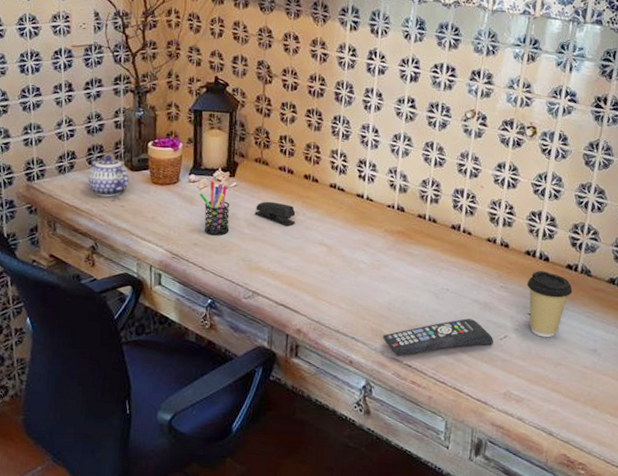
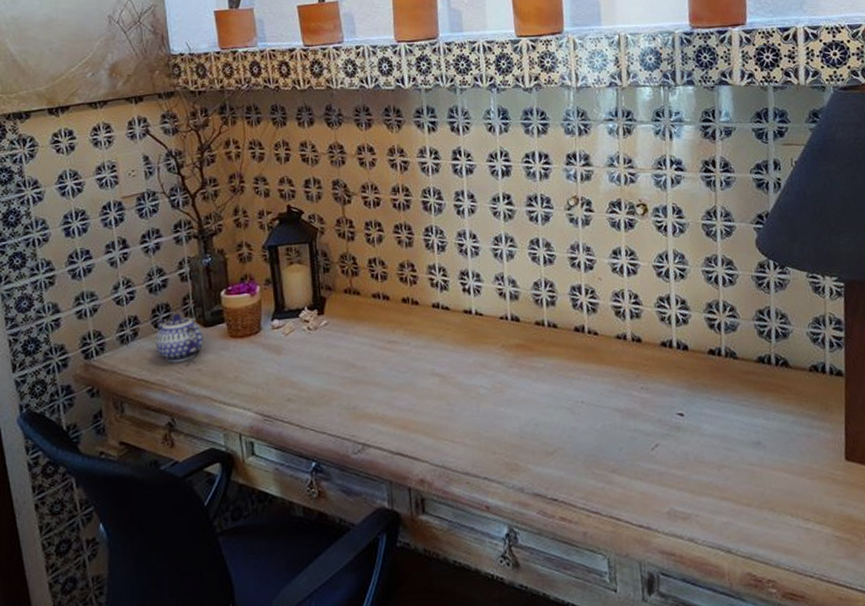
pen holder: present [199,181,230,236] -> none [286,323,326,386]
stapler: present [254,201,296,226] -> none [352,335,399,360]
remote control: present [382,318,494,357] -> none [518,431,645,491]
coffee cup: present [527,271,573,338] -> none [669,362,721,439]

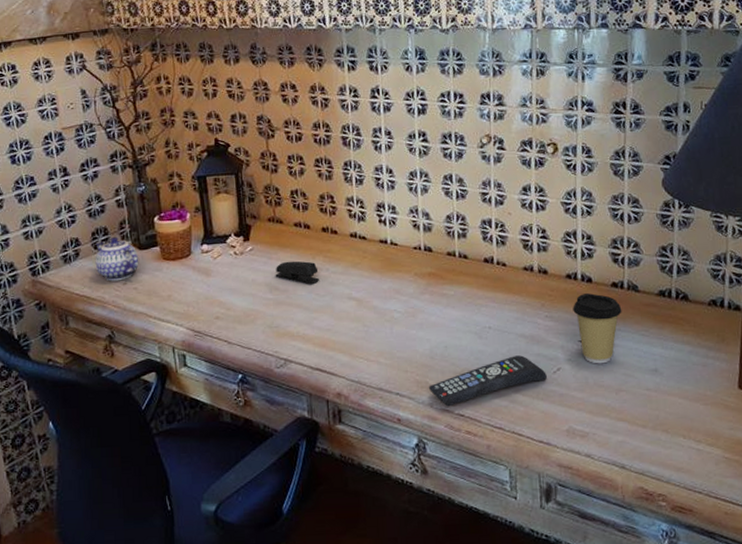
stapler: none [352,335,399,360] -> present [275,261,319,284]
remote control: none [518,431,645,491] -> present [428,355,547,407]
coffee cup: none [669,362,721,439] -> present [573,293,622,364]

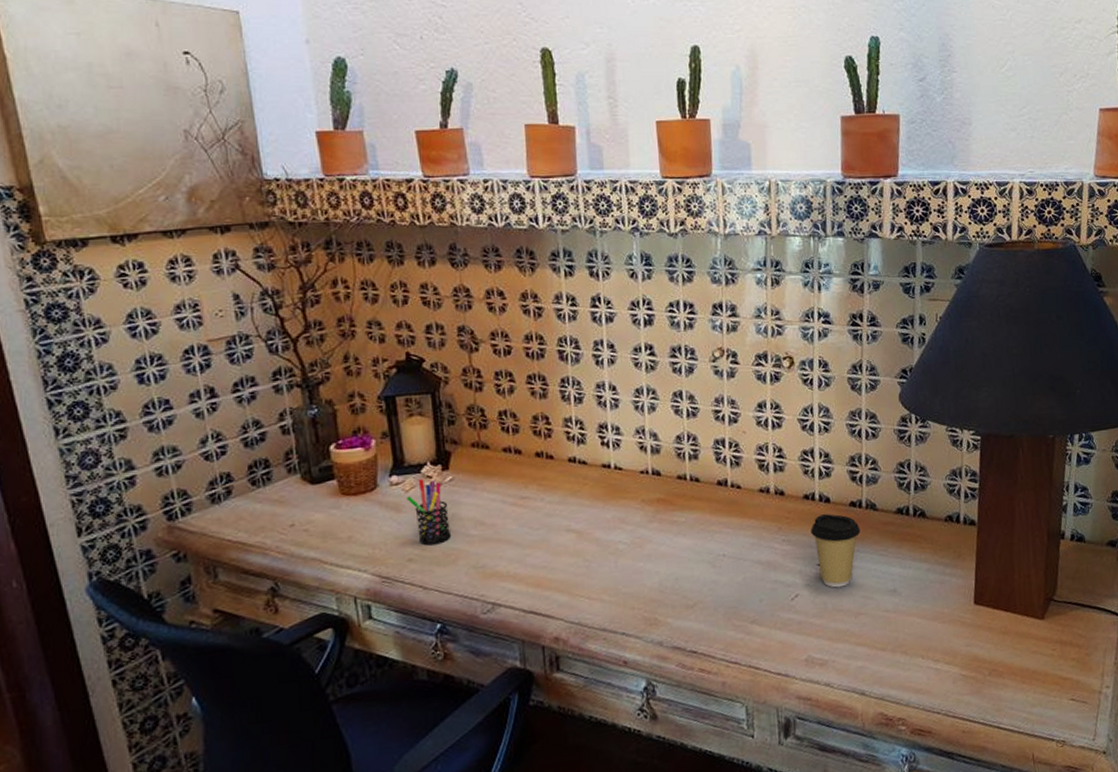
teapot: present [95,236,139,282] -> none [252,469,311,523]
pen holder: none [215,248,251,306] -> present [406,479,452,546]
stapler: present [275,261,319,284] -> none [480,491,533,517]
remote control: present [428,355,547,407] -> none [657,583,785,644]

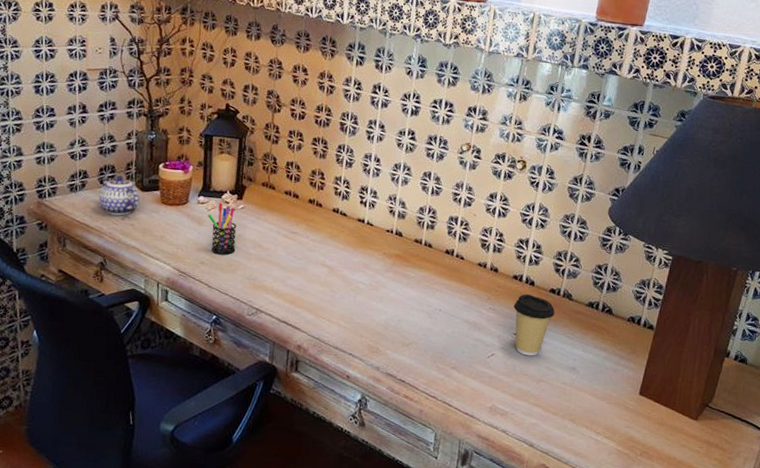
teapot: none [252,469,311,523] -> present [98,175,140,216]

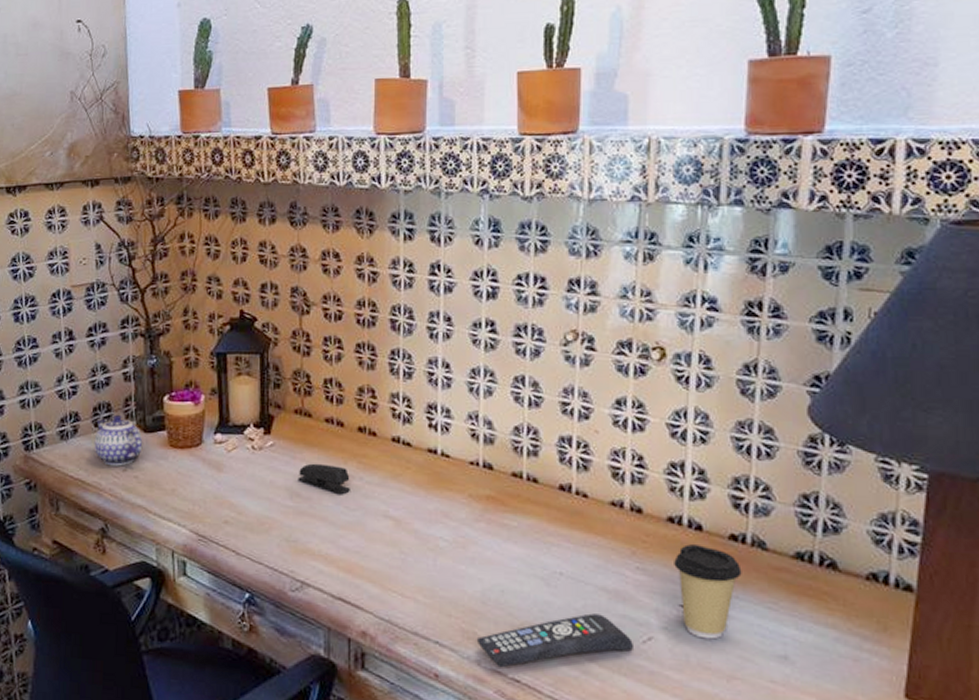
pen holder: present [207,203,237,255] -> none [228,440,268,510]
stapler: none [260,223,300,247] -> present [298,463,350,494]
remote control: none [378,337,482,372] -> present [476,613,633,668]

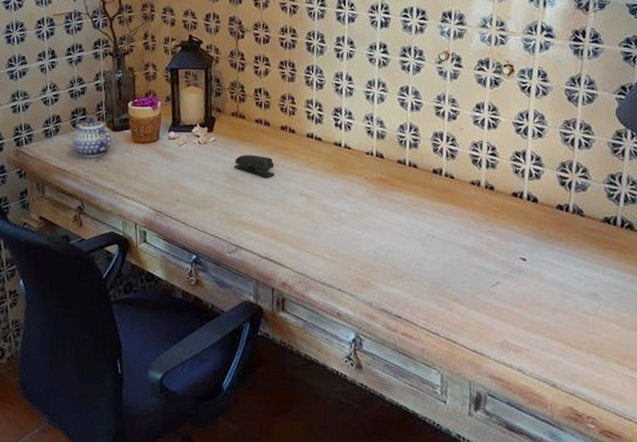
remote control: present [476,613,633,668] -> none [369,265,485,308]
coffee cup: present [674,544,742,640] -> none [516,213,565,283]

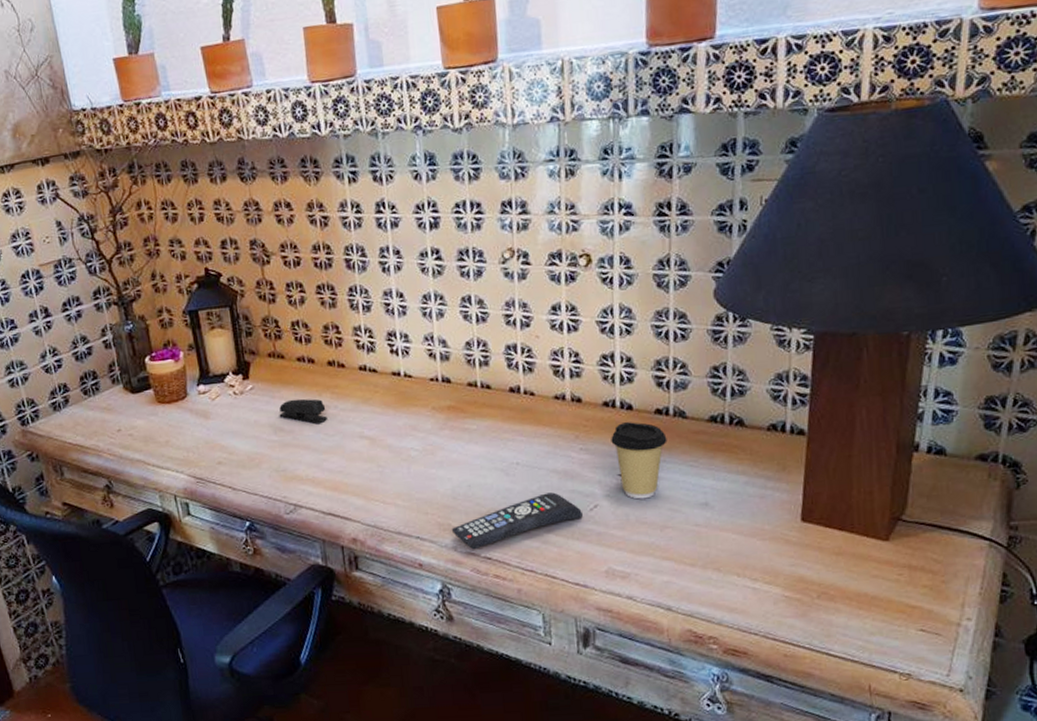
teapot: present [72,117,112,158] -> none [85,380,133,429]
remote control: none [369,265,485,308] -> present [451,492,583,550]
coffee cup: none [516,213,565,283] -> present [611,422,667,499]

